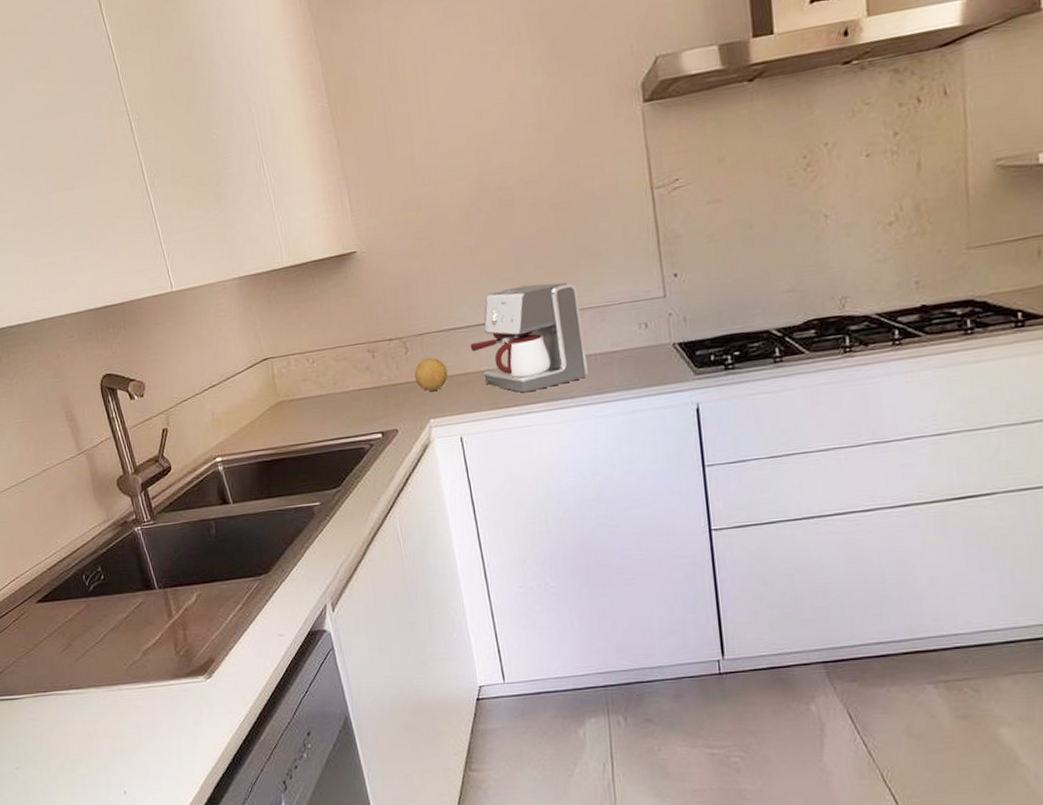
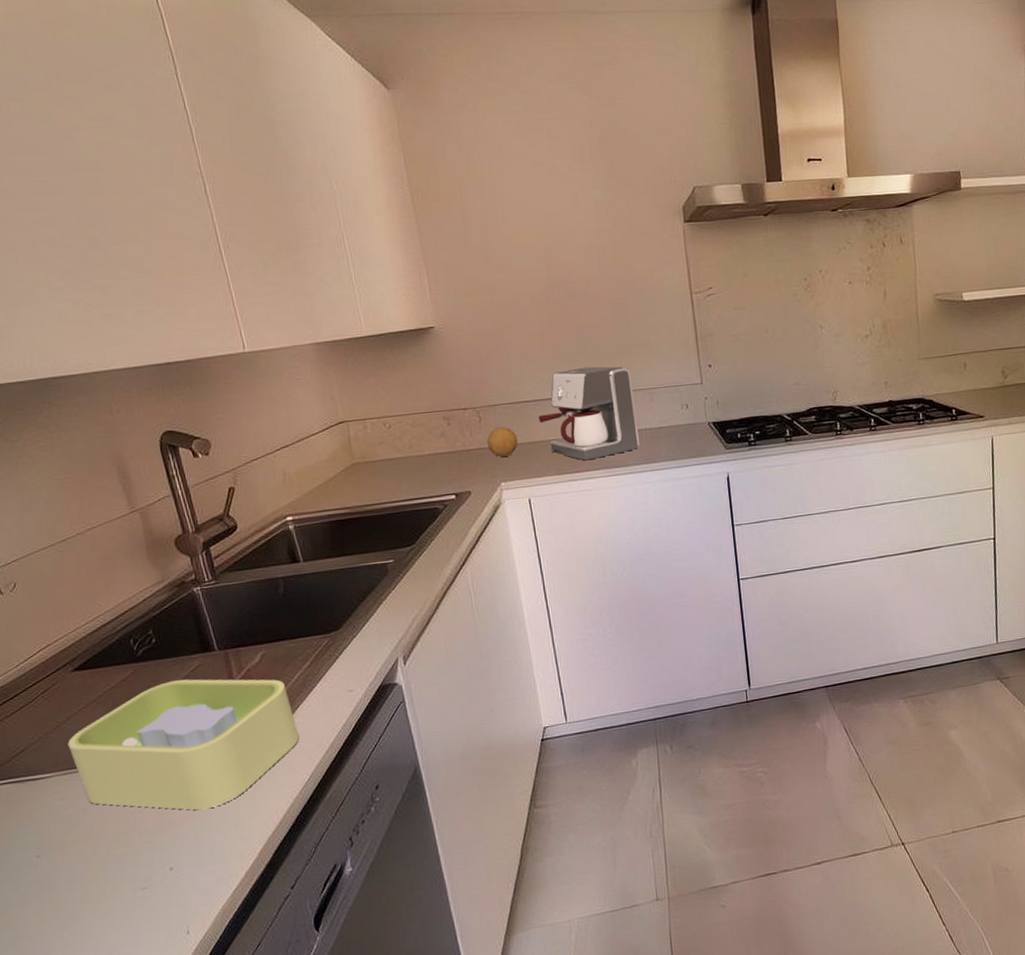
soap dish: none [36,615,234,741] -> present [68,679,299,811]

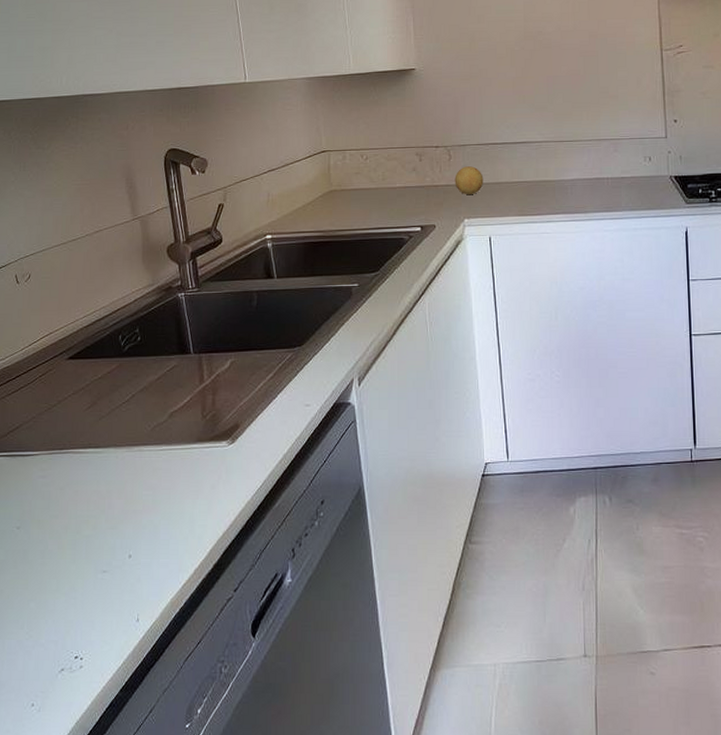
soap dish: present [68,679,299,811] -> none [55,378,256,503]
coffee maker: present [538,366,639,461] -> none [504,114,600,204]

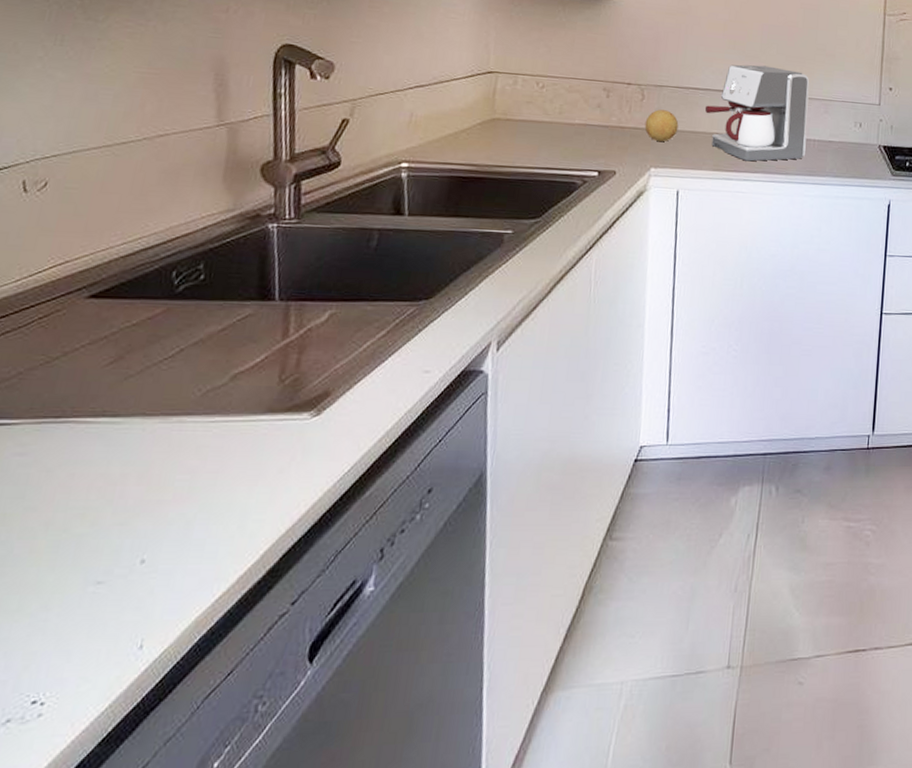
coffee maker: none [504,114,600,204] -> present [704,64,810,162]

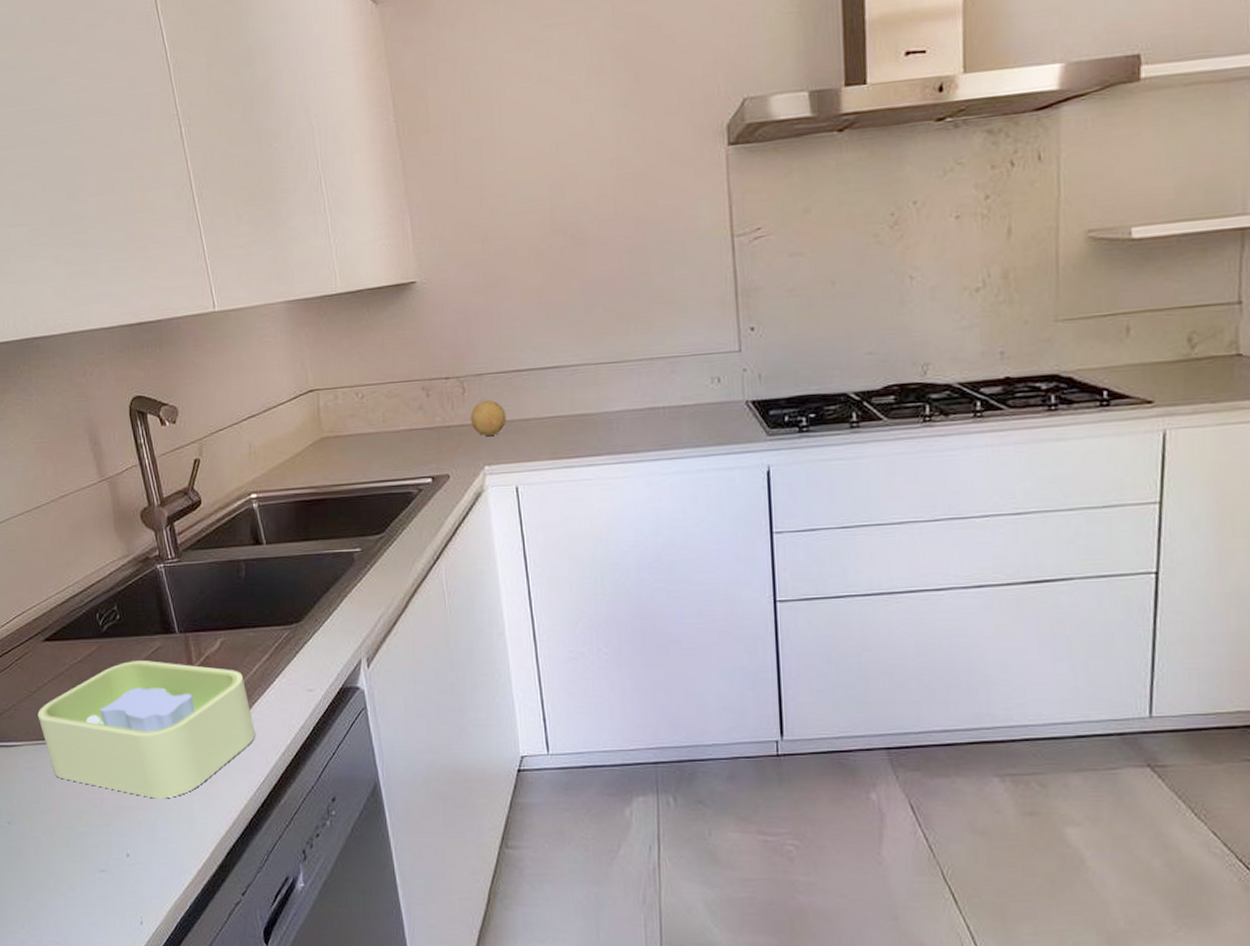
soap dish: none [52,328,351,491] -> present [37,661,255,799]
coffee maker: present [704,64,810,162] -> none [531,329,655,444]

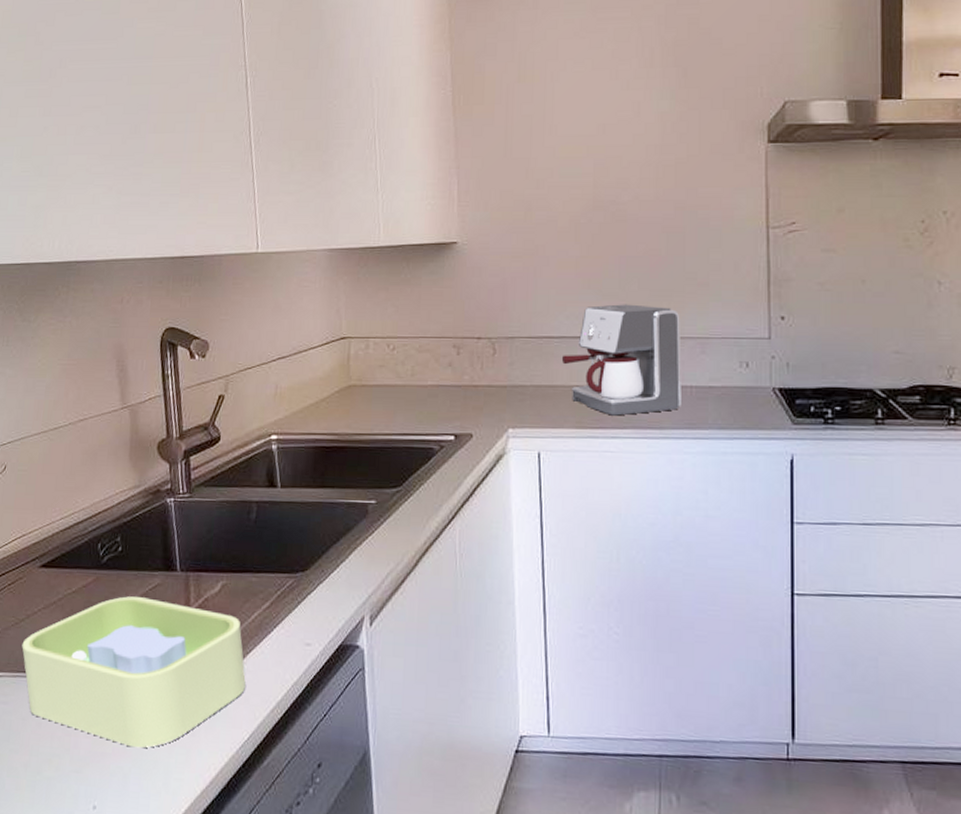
fruit: present [470,400,507,437] -> none [498,364,535,400]
coffee maker: none [531,329,655,444] -> present [561,304,681,416]

